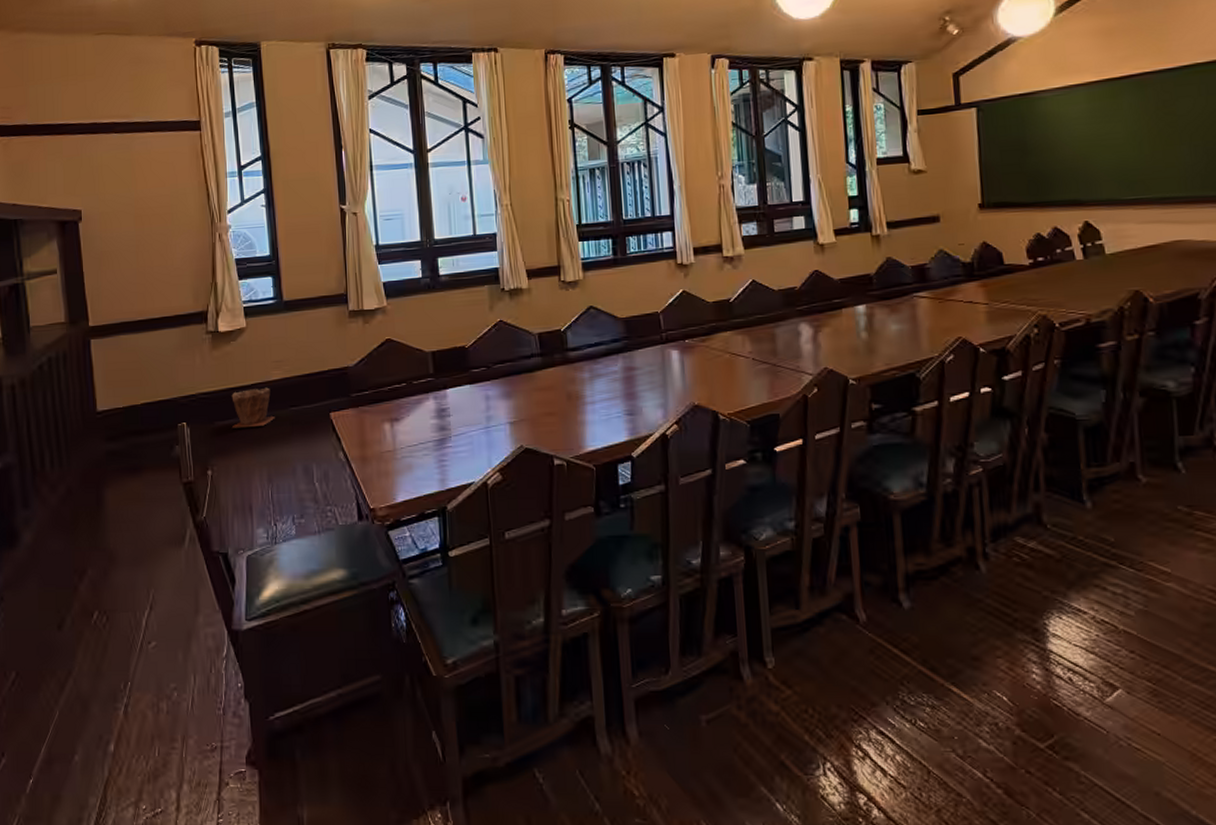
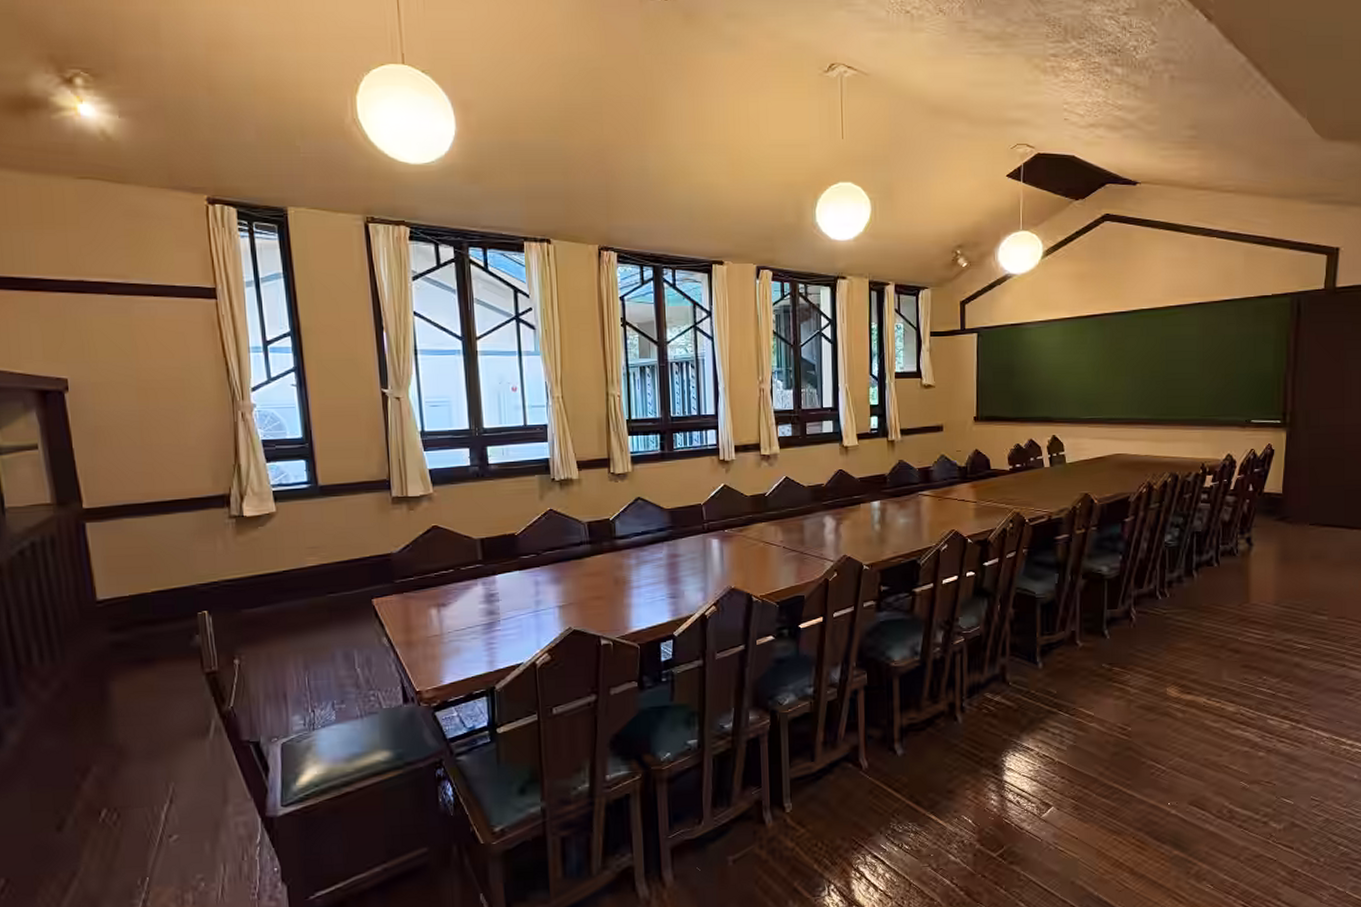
plant pot: present [231,387,275,428] -> none [260,574,311,616]

